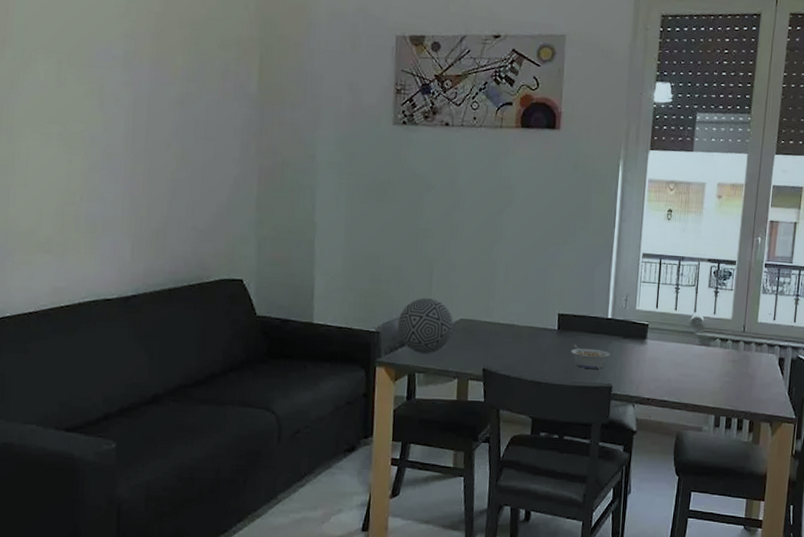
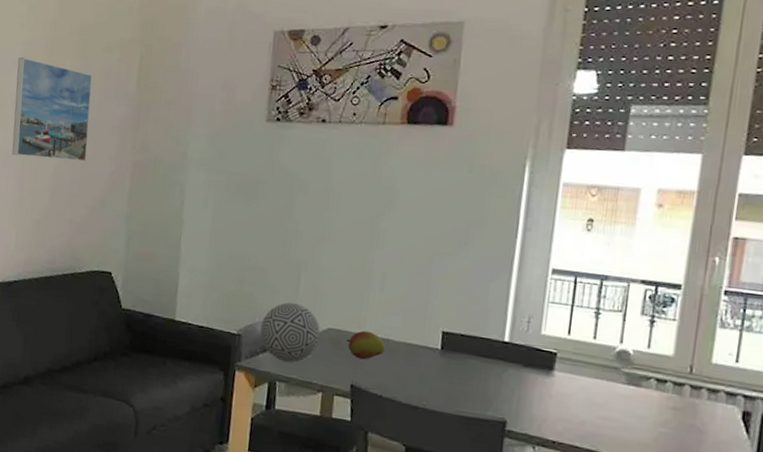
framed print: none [119,51,209,166] -> present [12,57,93,162]
fruit: none [477,318,512,345] -> present [346,330,386,360]
legume: present [571,344,610,369] -> none [456,367,506,400]

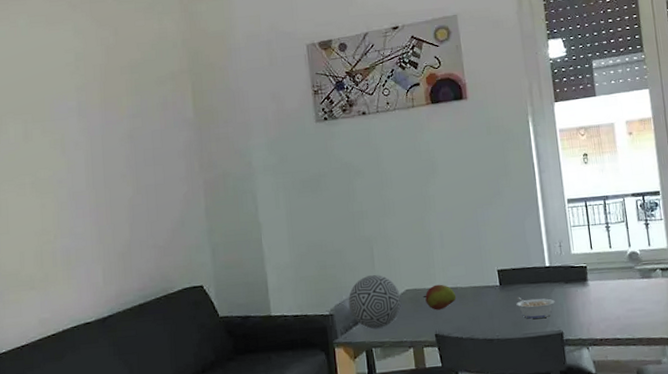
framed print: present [12,57,93,162] -> none [73,102,159,196]
legume: none [456,367,506,400] -> present [515,296,555,319]

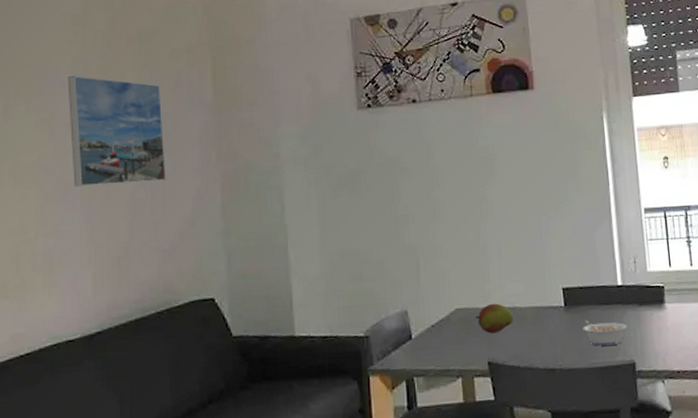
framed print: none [73,102,159,196] -> present [67,75,167,187]
decorative ball: present [348,275,402,329] -> none [387,290,450,354]

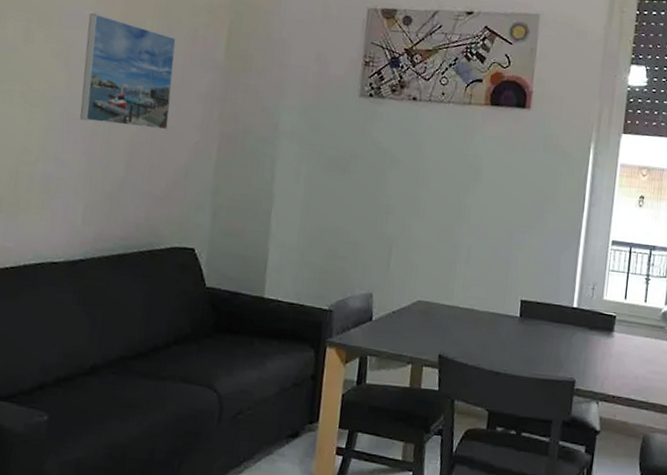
fruit: present [475,303,514,334] -> none [435,301,471,330]
legume: present [582,319,627,346] -> none [532,333,574,361]

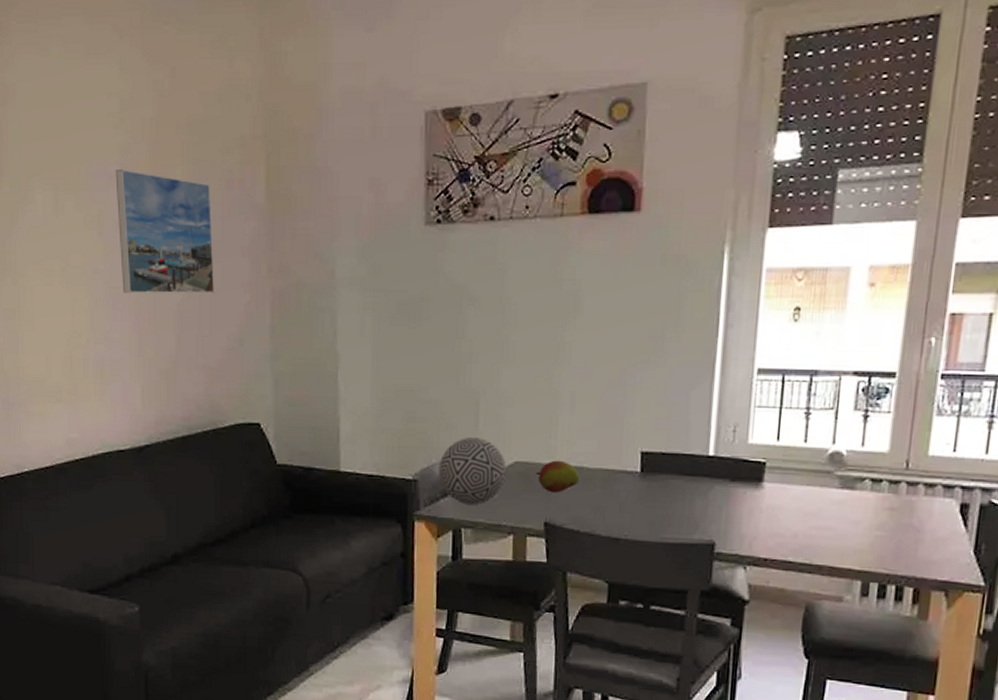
decorative ball: none [351,276,411,336] -> present [438,437,507,505]
fruit: none [435,301,471,330] -> present [536,460,580,493]

